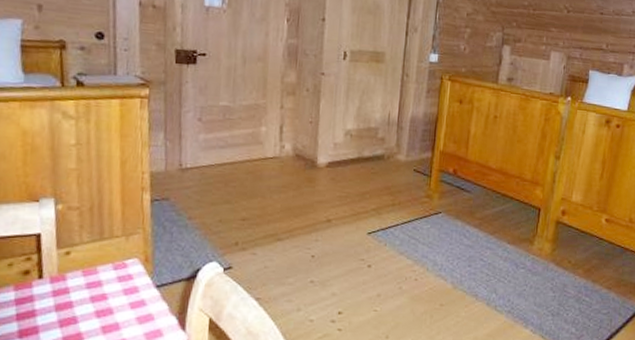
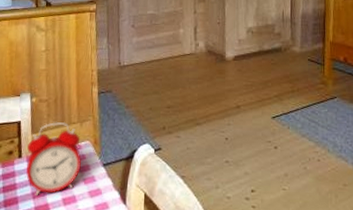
alarm clock: none [50,235,128,325] -> present [26,122,82,196]

